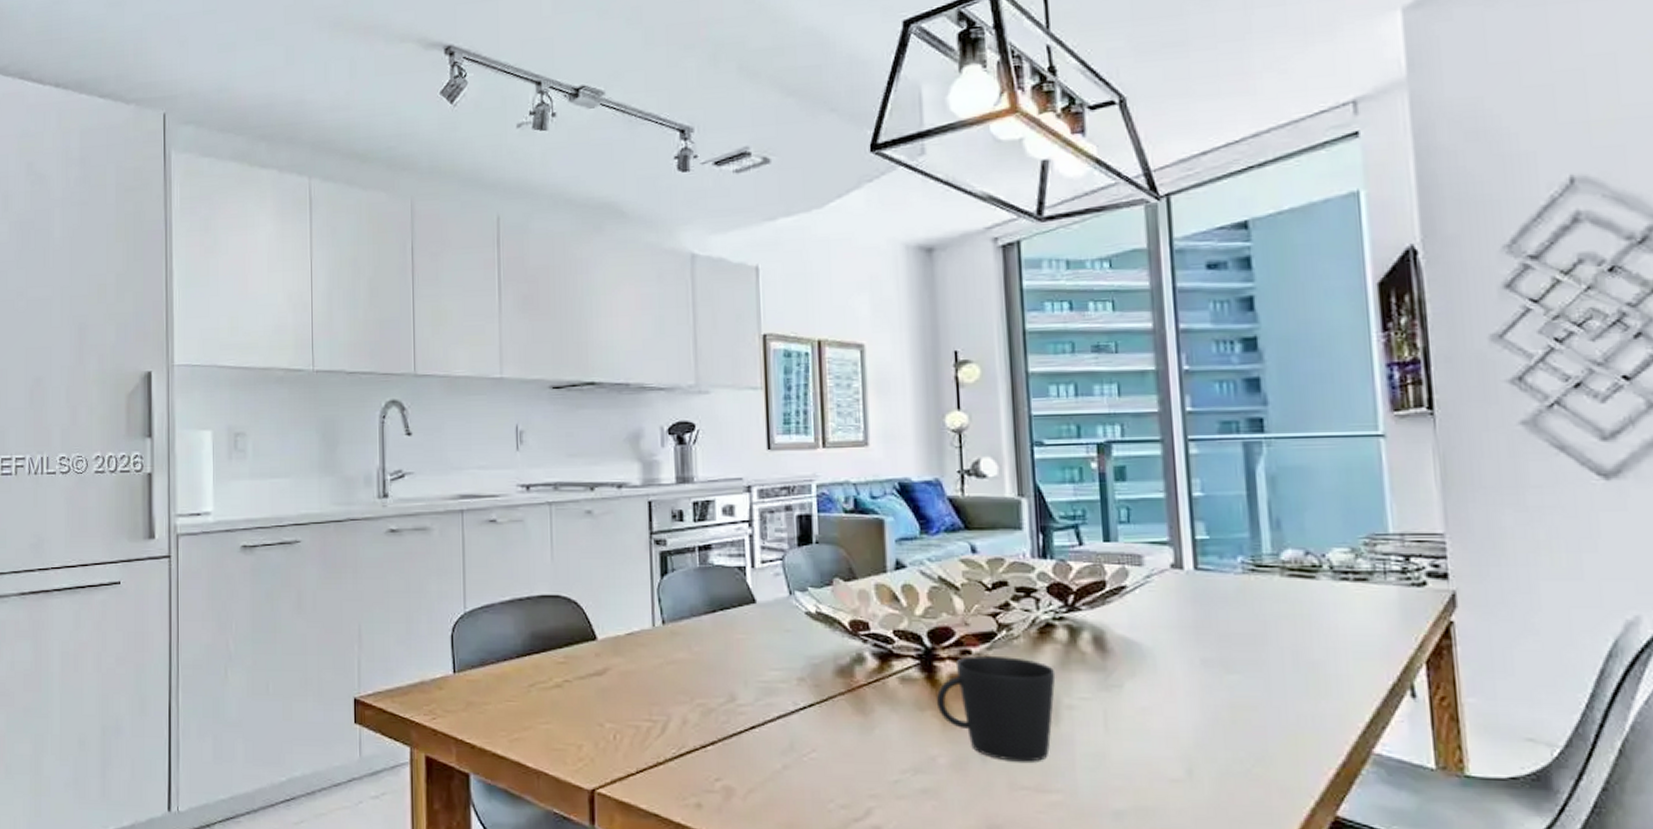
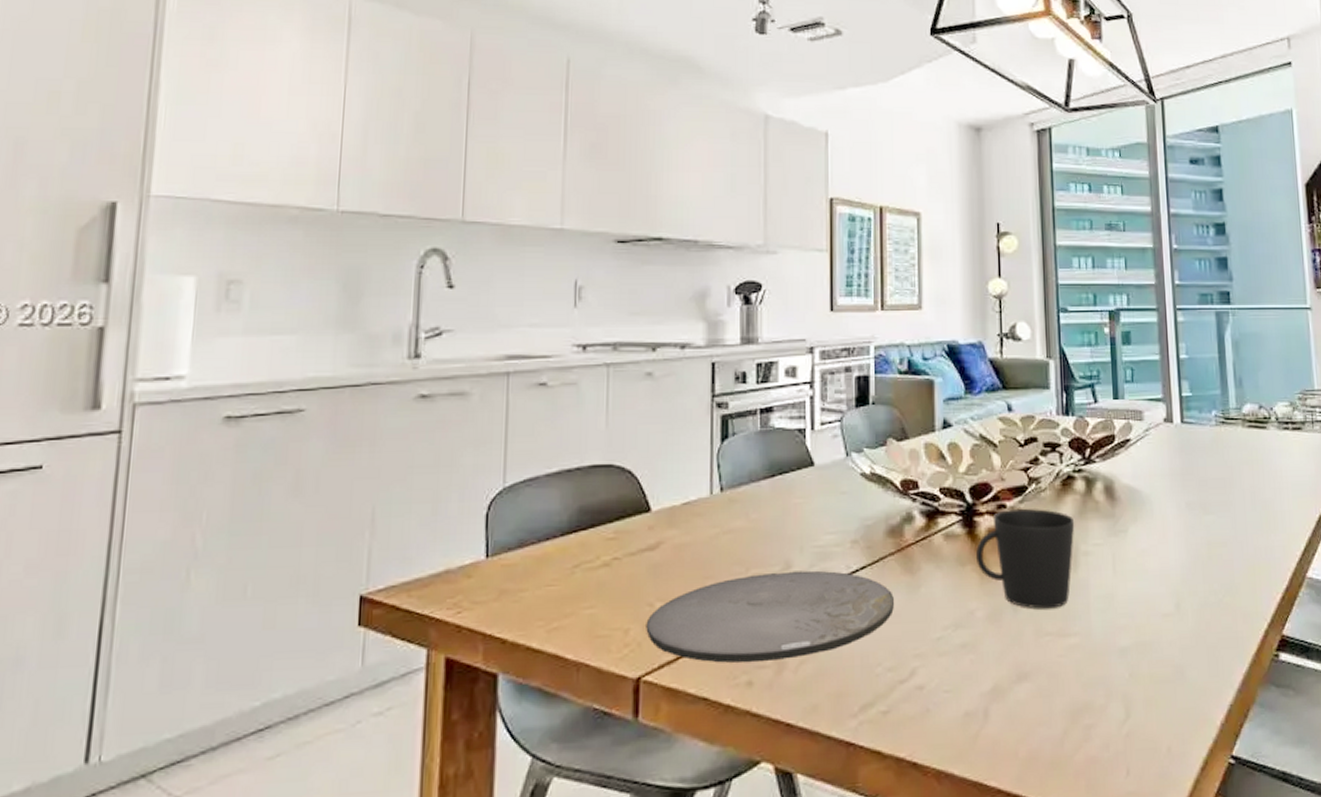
plate: none [597,704,847,787] -> present [646,570,895,663]

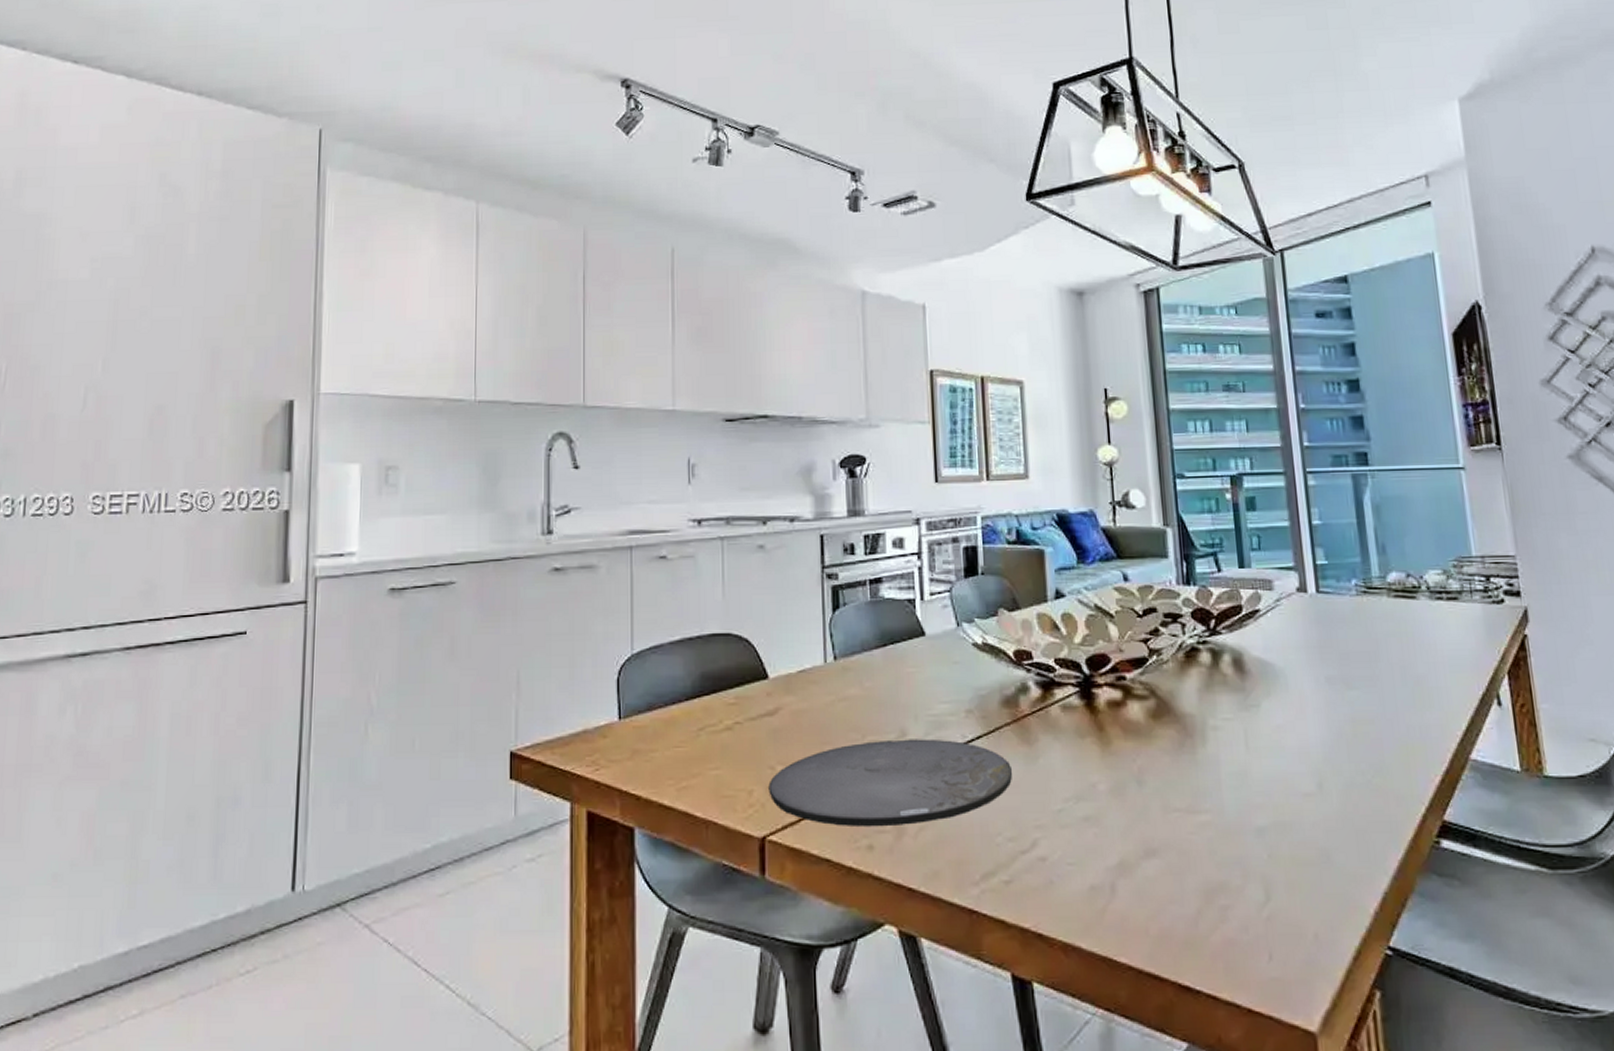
cup: present [975,509,1075,609] -> none [1095,681,1202,784]

